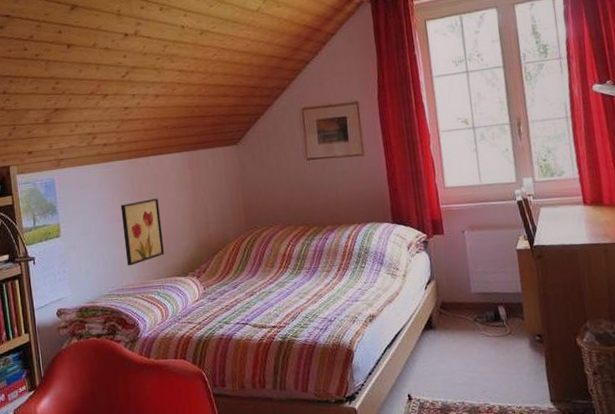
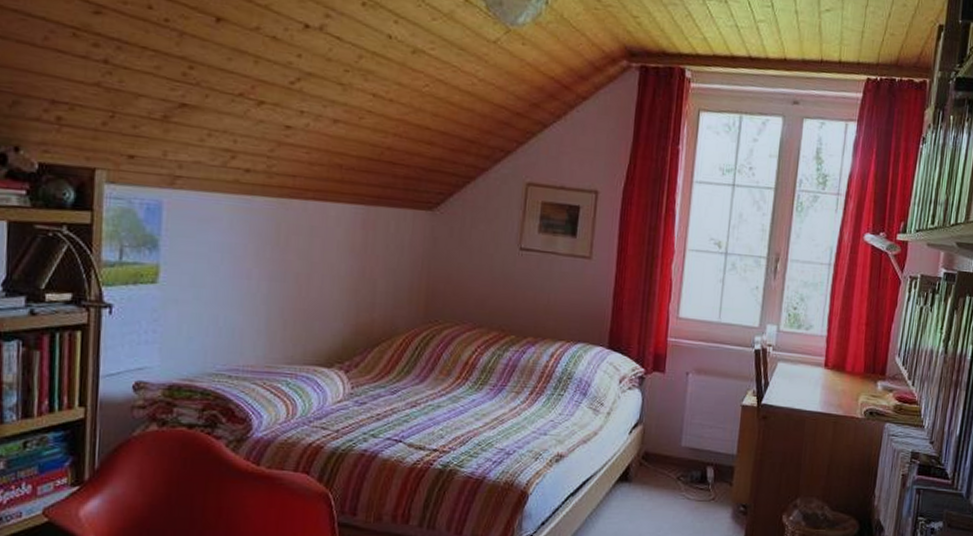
wall art: present [120,198,164,266] -> none [249,256,311,341]

